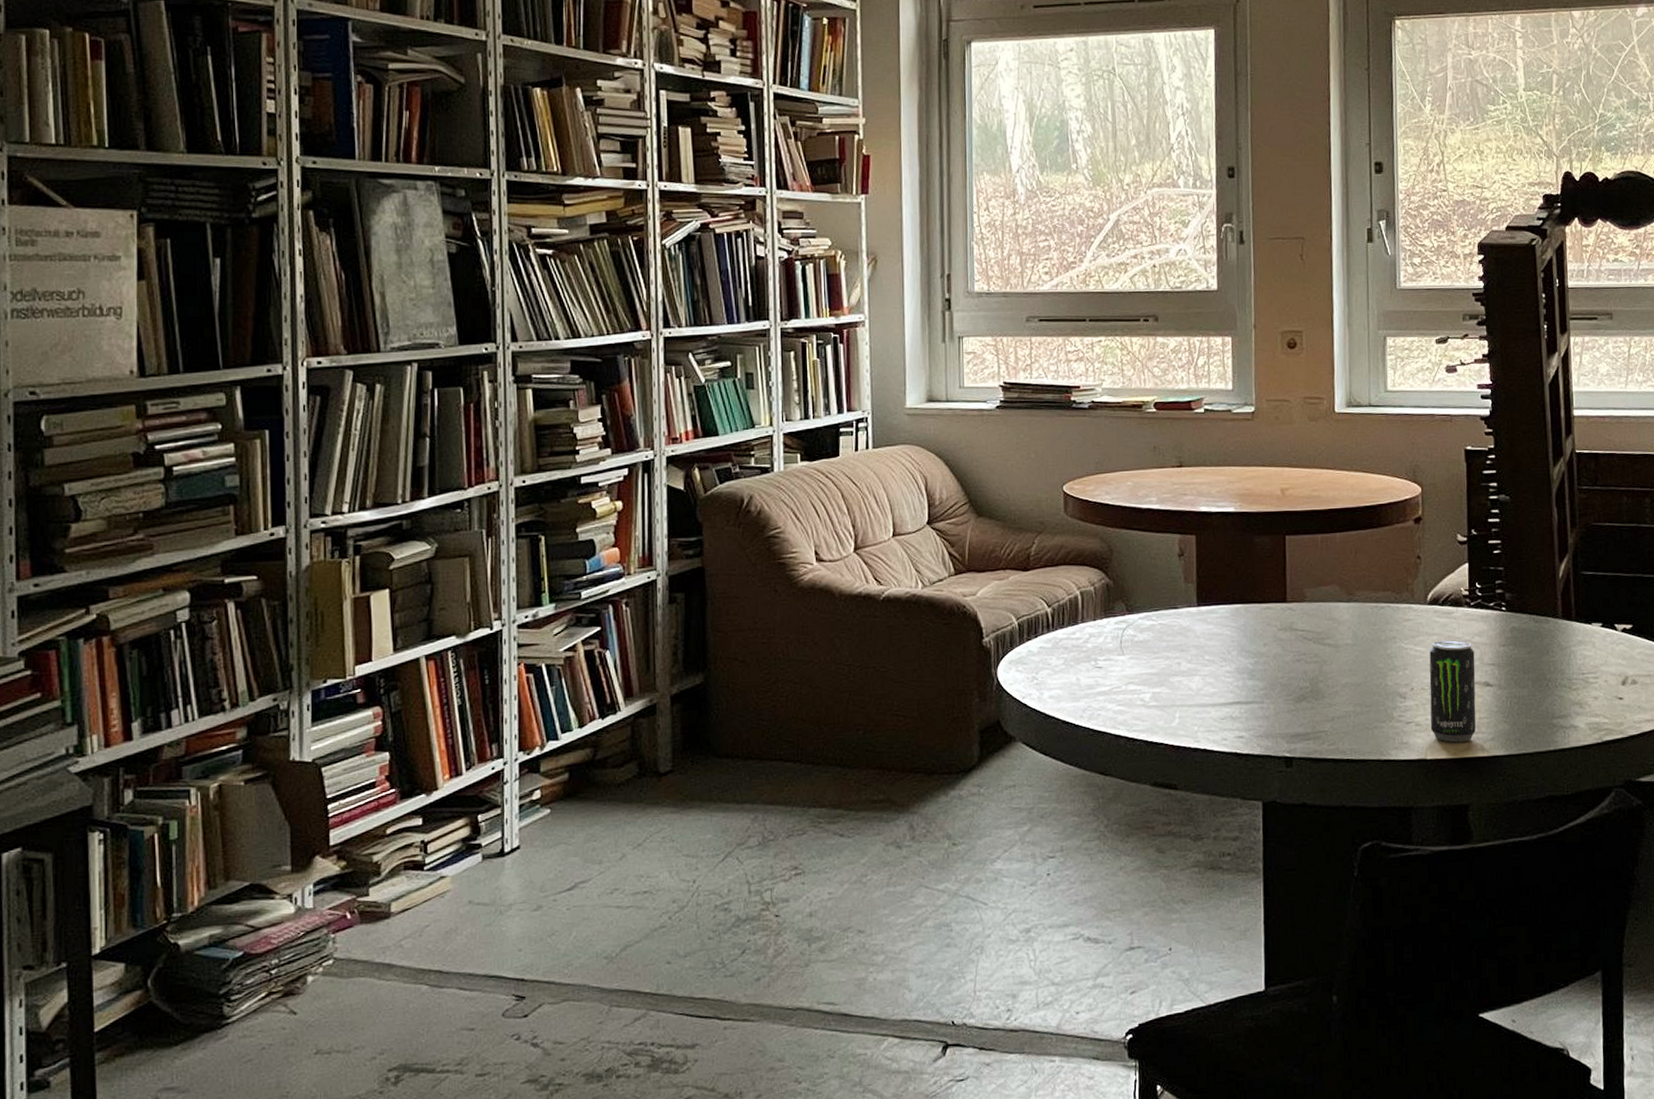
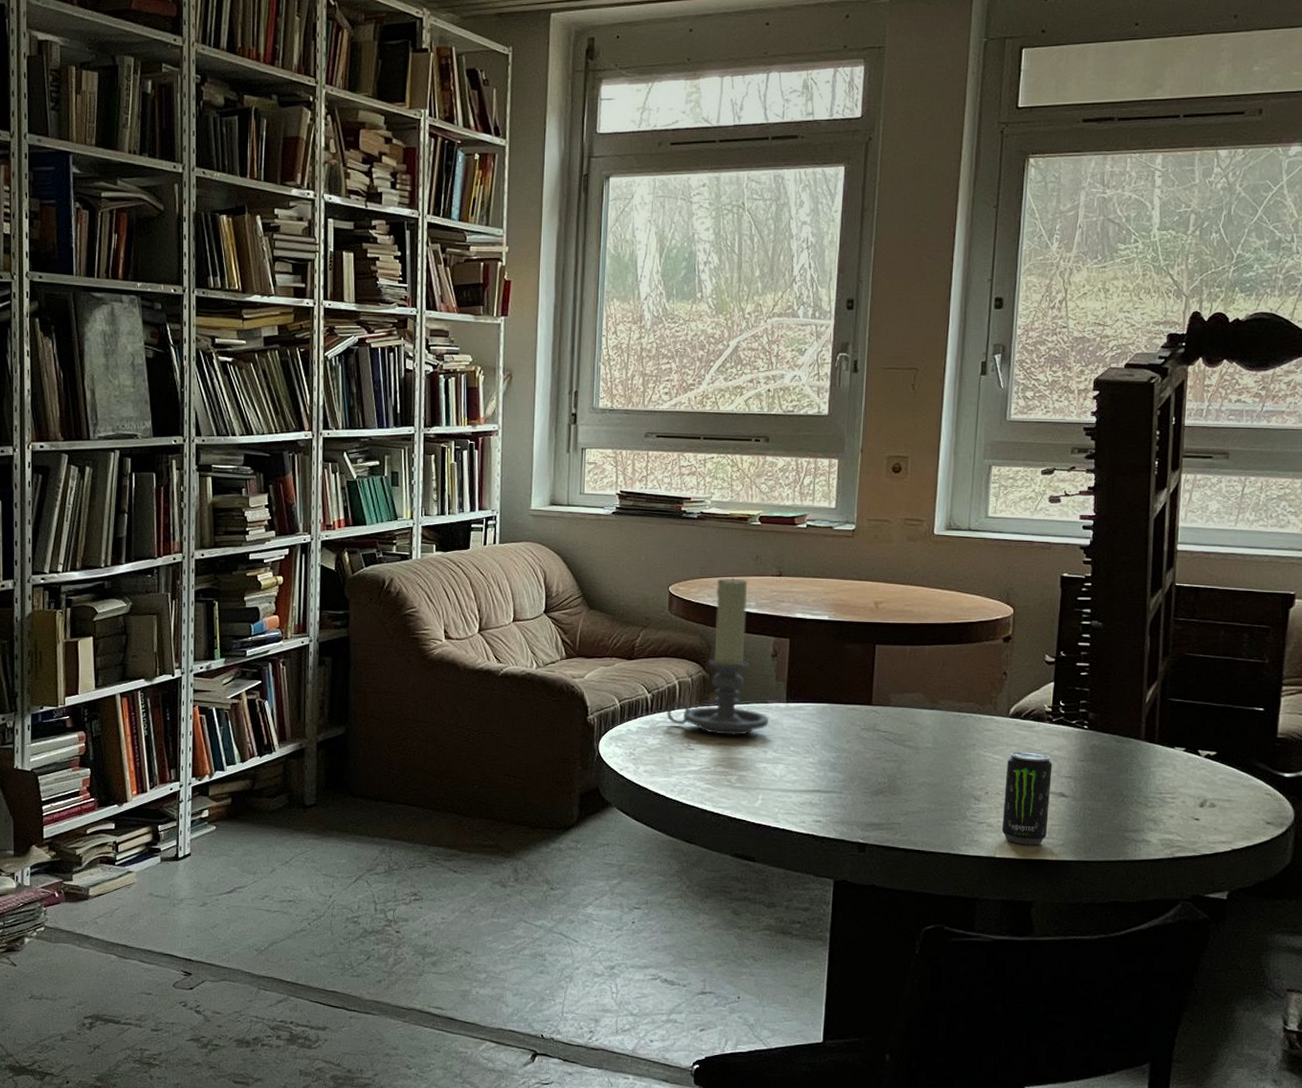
candle holder: none [1070,470,1180,649] -> present [667,576,769,735]

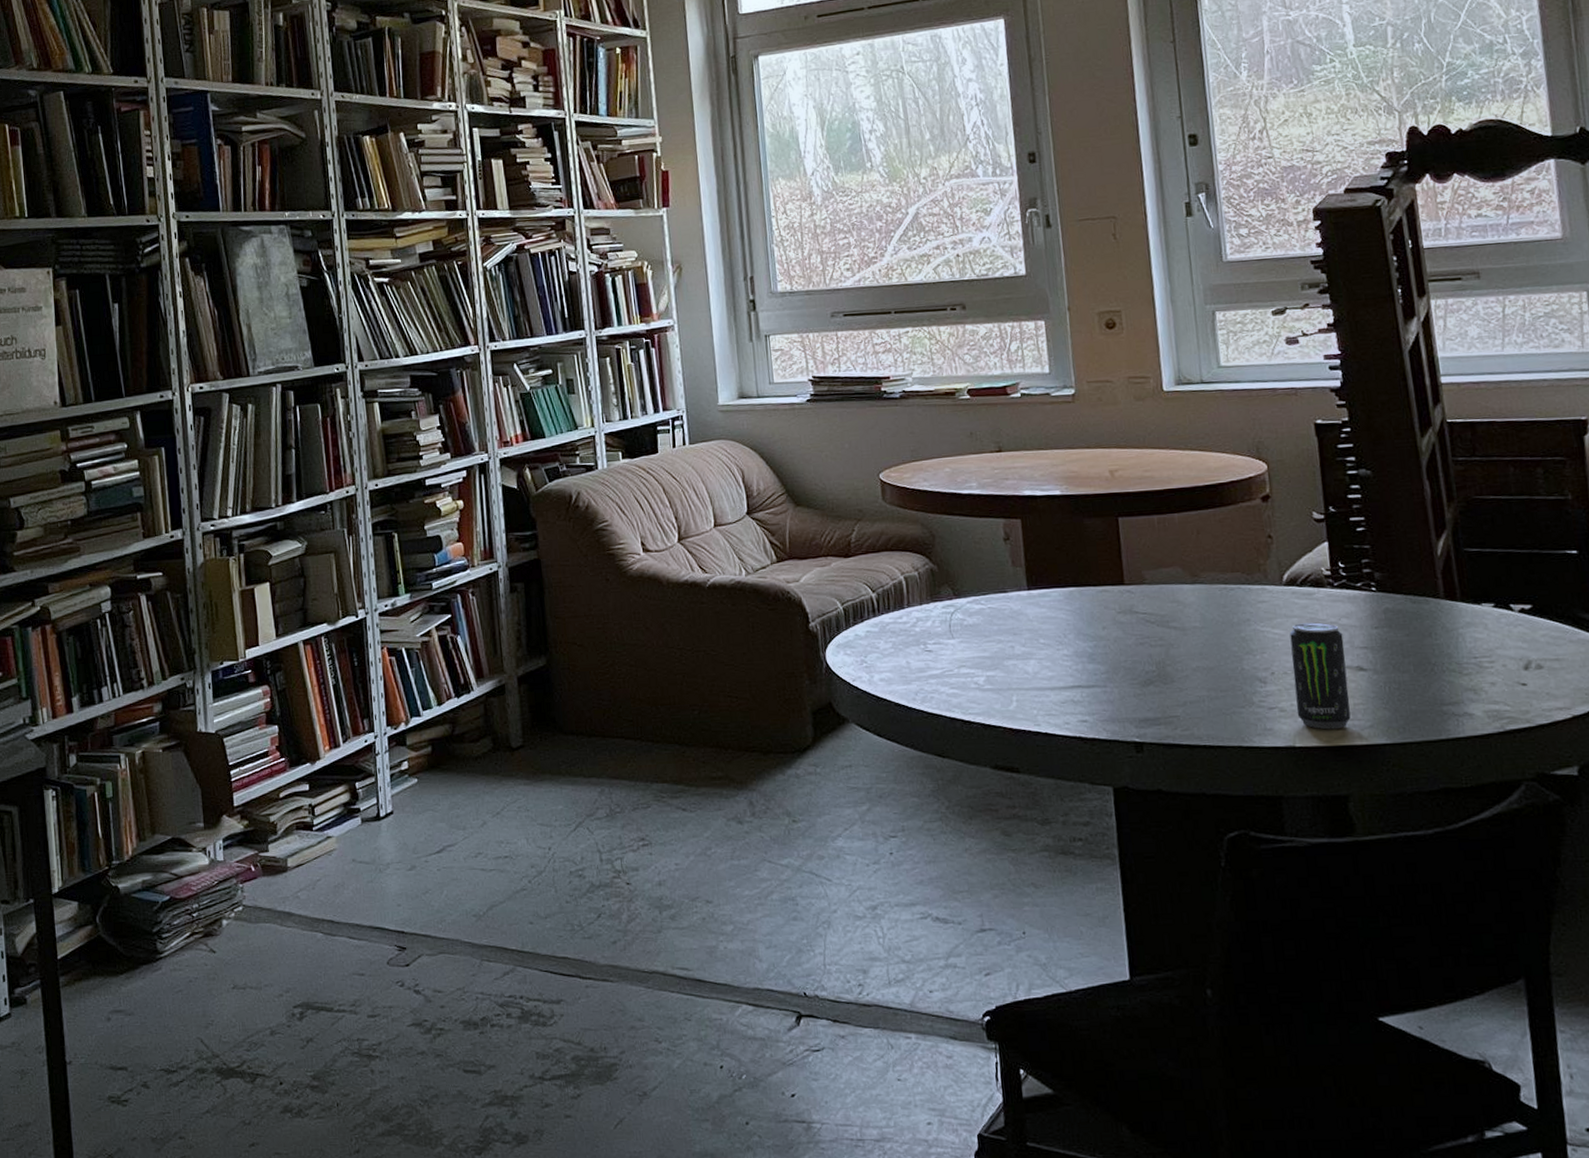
candle holder: present [667,576,769,735] -> none [895,456,1011,632]

